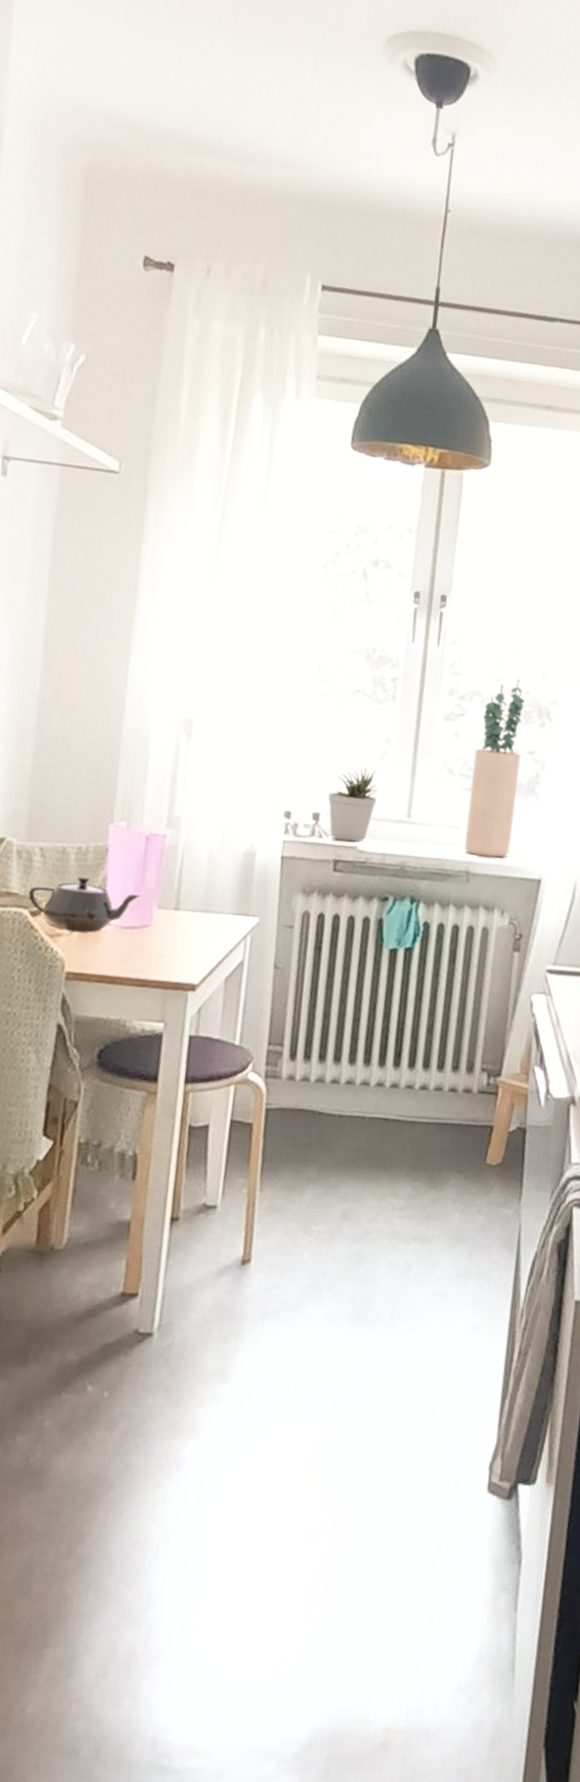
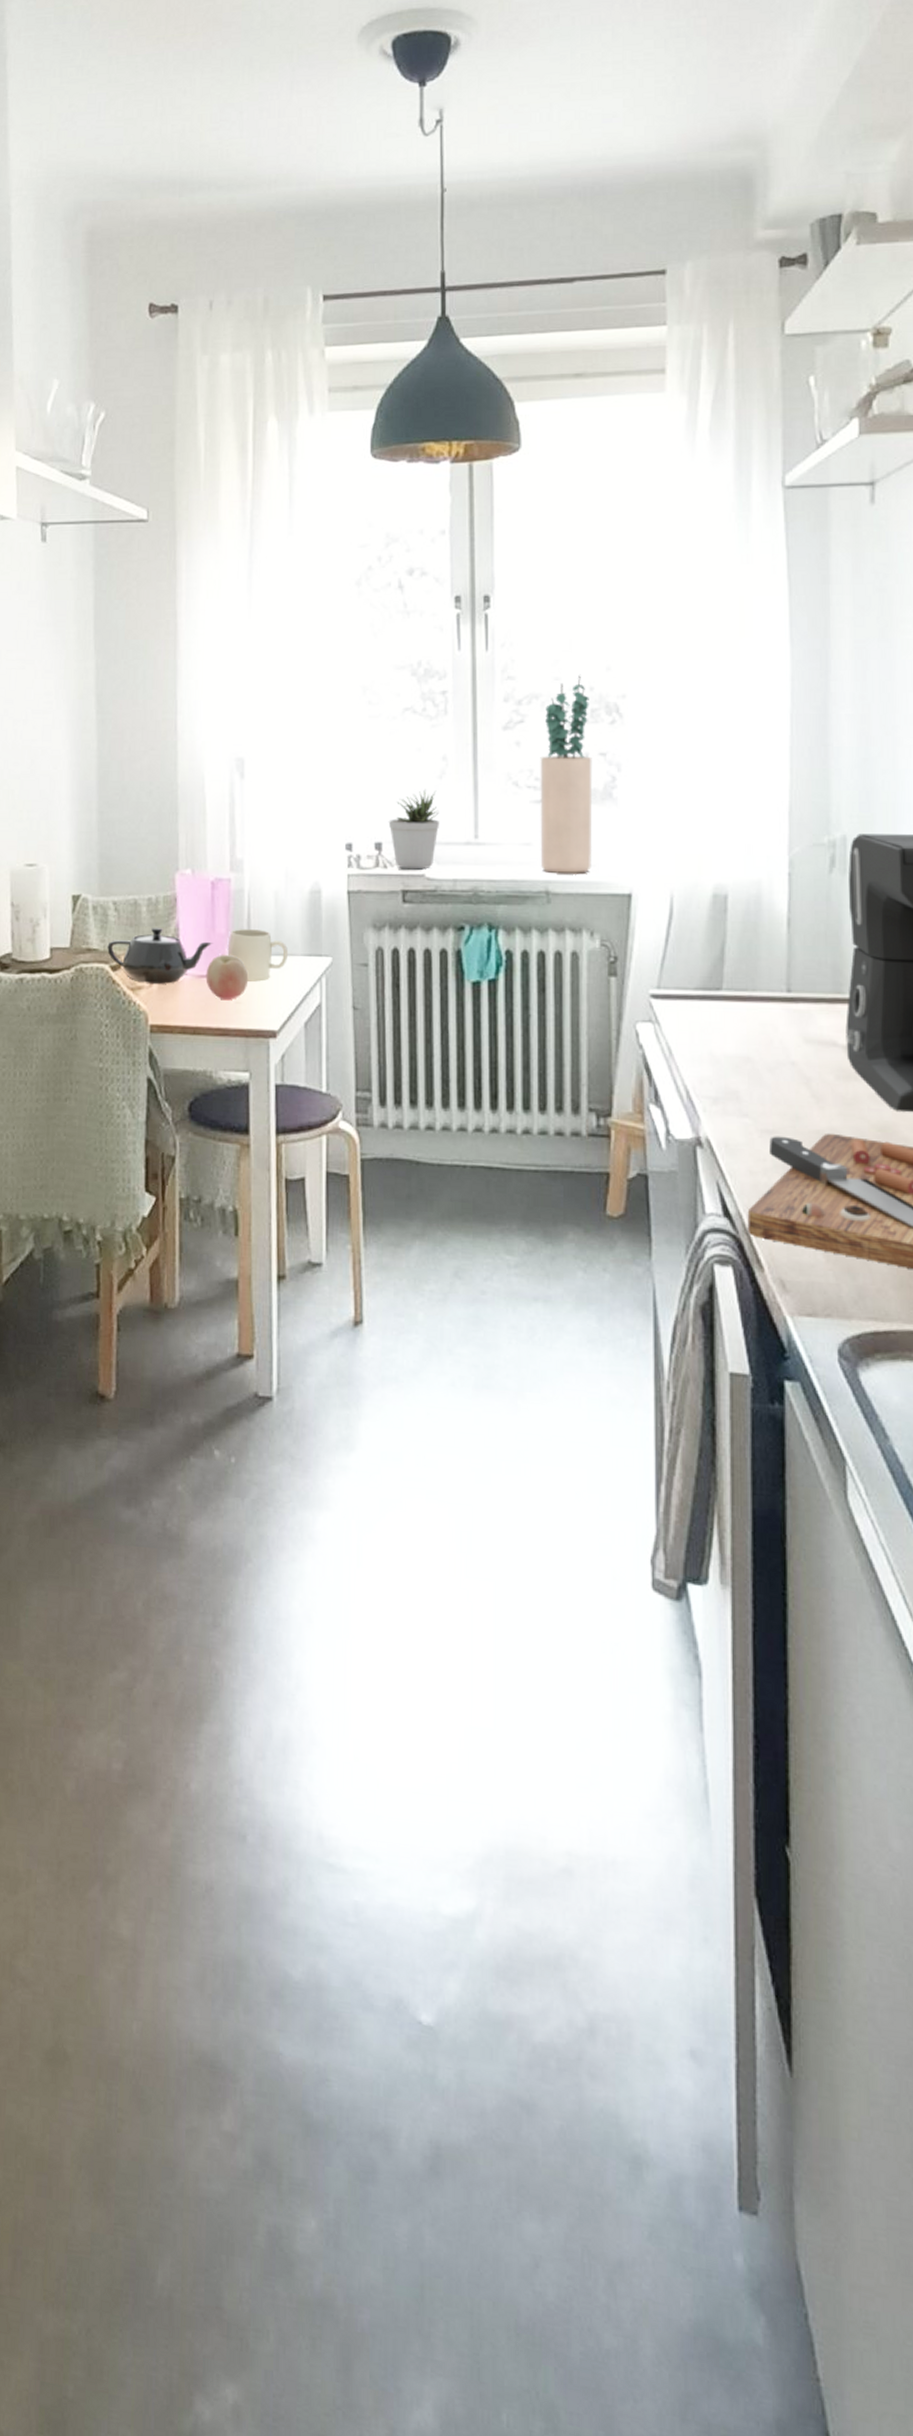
fruit: none [129,907,174,952] -> present [205,954,249,1000]
mug: none [154,884,217,937] -> present [227,929,288,982]

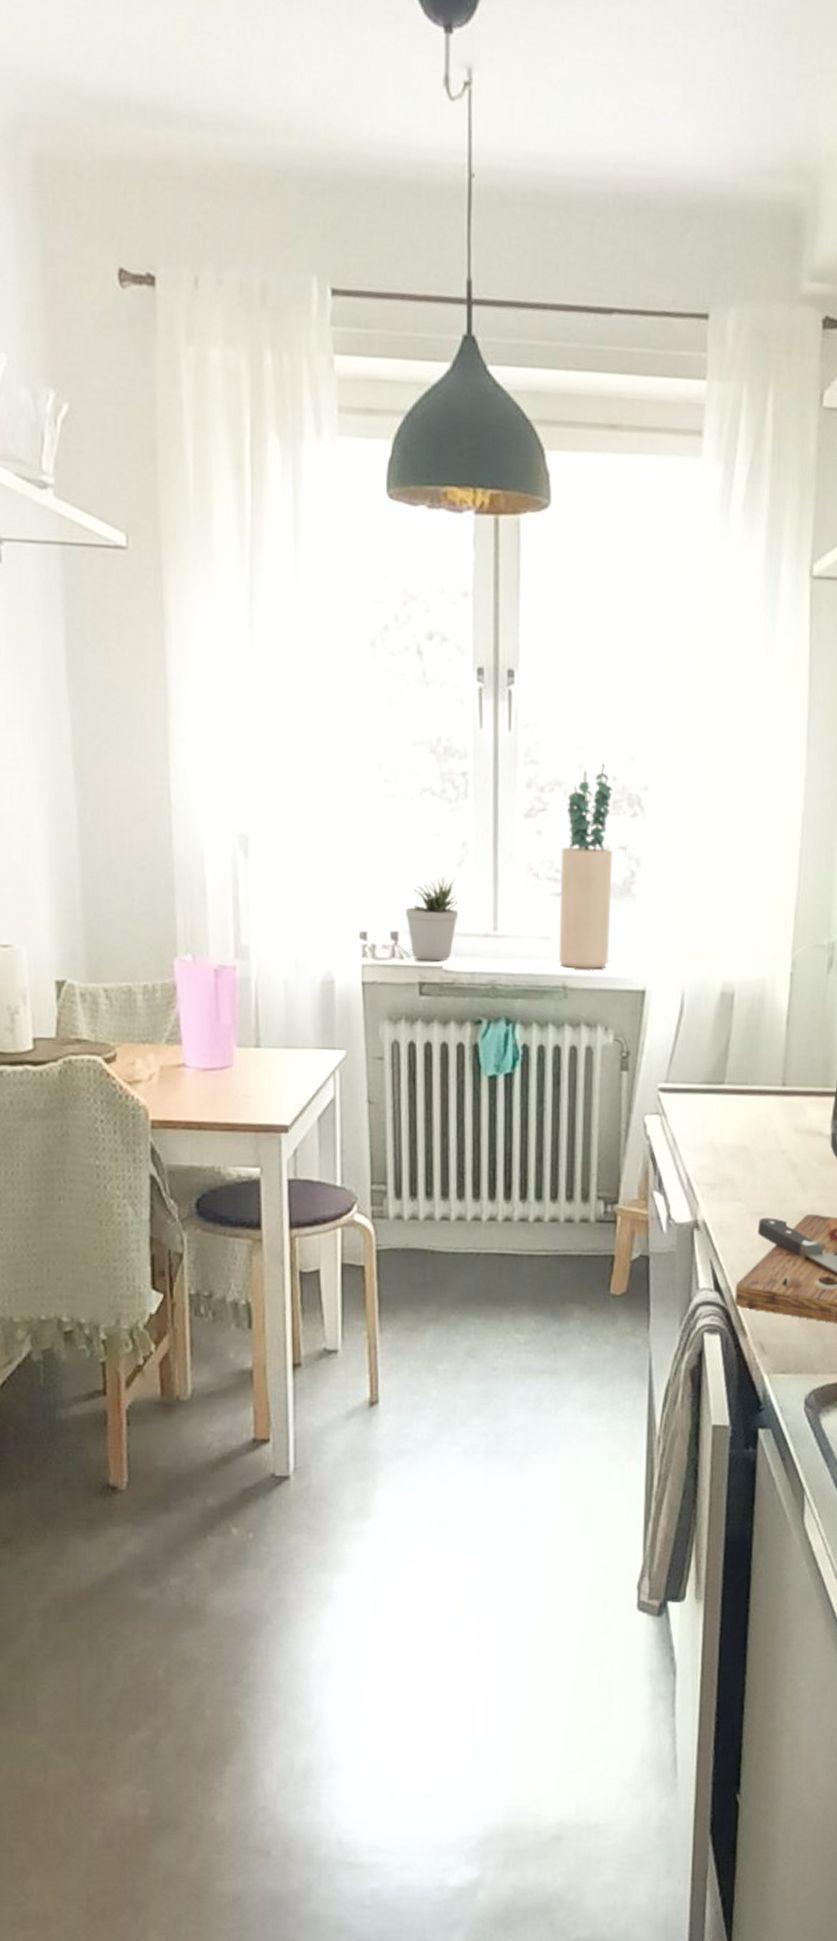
teapot: present [107,928,213,984] -> none [99,1018,218,1077]
fruit: present [205,954,249,1000] -> none [211,1046,258,1094]
mug: present [227,929,288,982] -> none [234,1020,299,1075]

